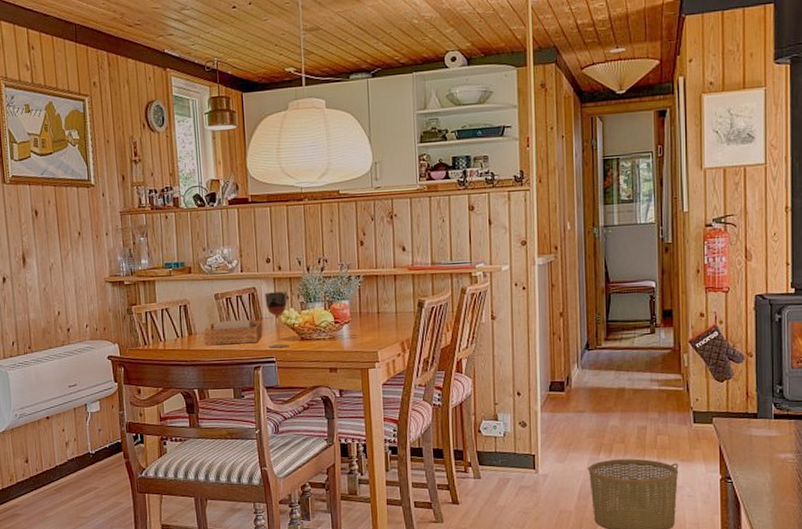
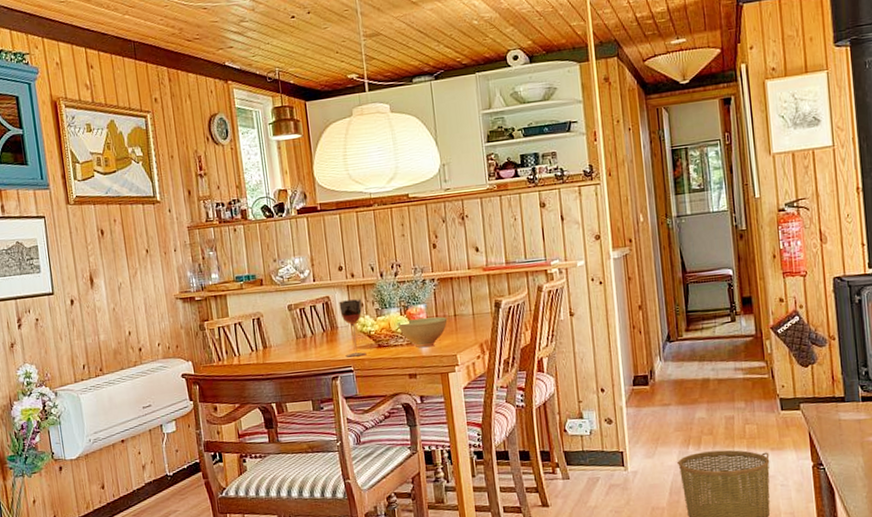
napkin holder: present [203,319,263,346] -> none [278,329,339,358]
bowl: none [321,313,371,343] -> present [398,316,448,348]

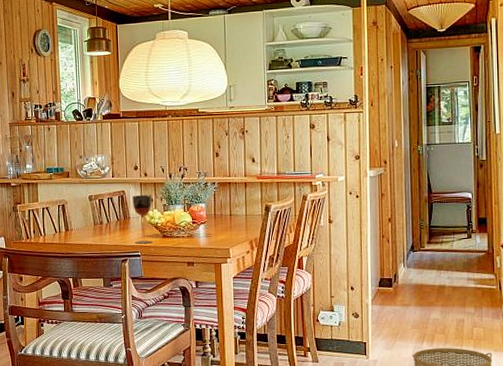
bowl: present [398,316,448,348] -> none [181,215,224,241]

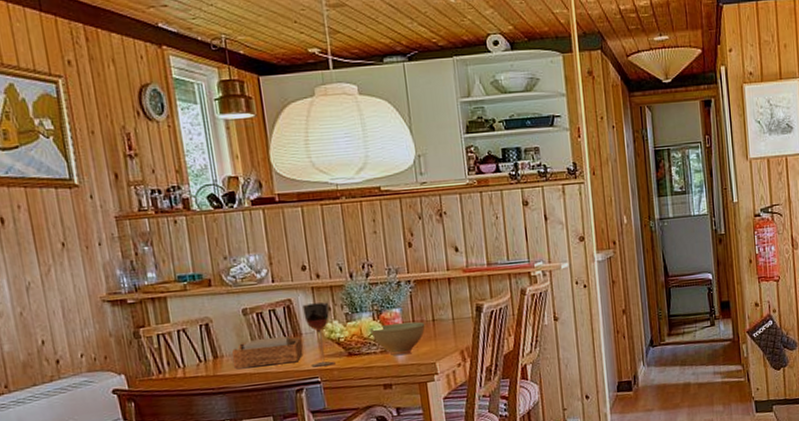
napkin holder: none [78,218,130,241] -> present [231,336,304,369]
bowl: none [181,215,224,241] -> present [370,321,426,356]

